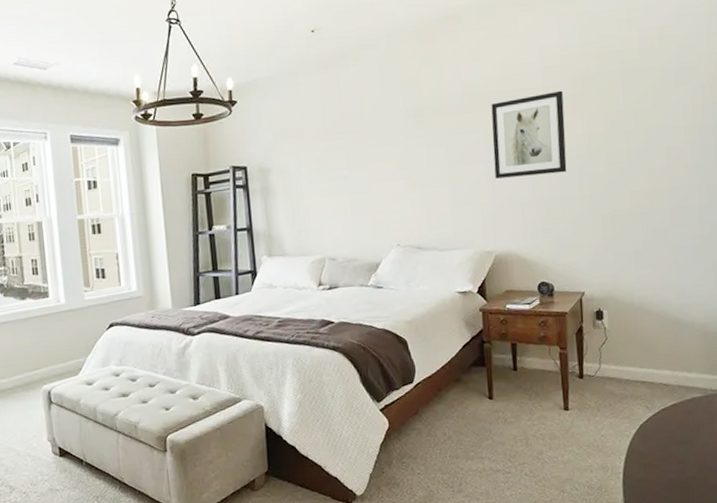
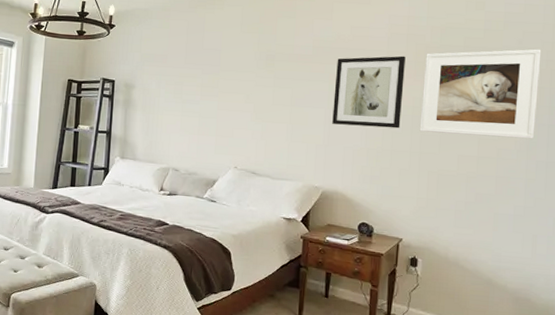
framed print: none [583,62,703,172] -> present [419,49,542,139]

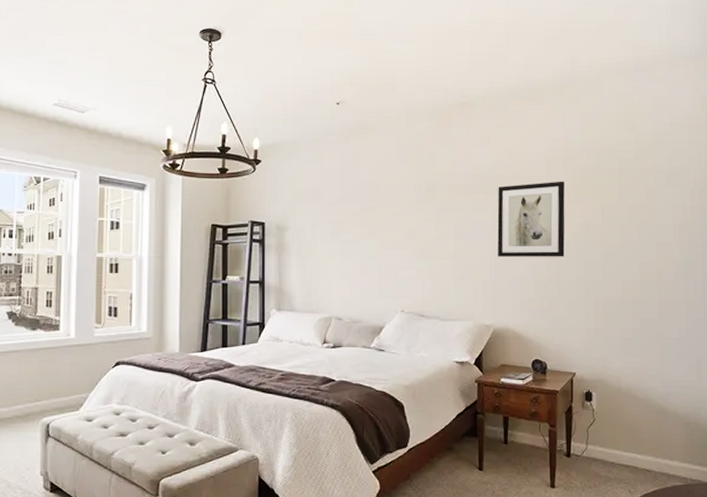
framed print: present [419,49,542,139] -> none [583,168,690,260]

